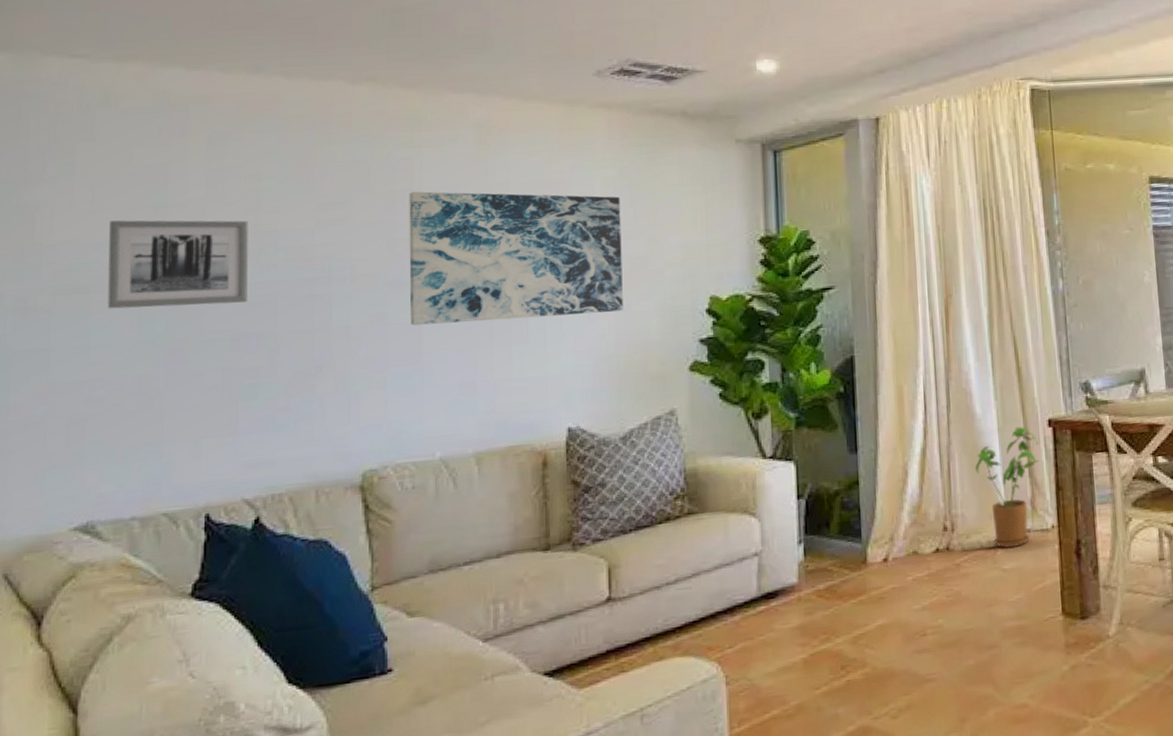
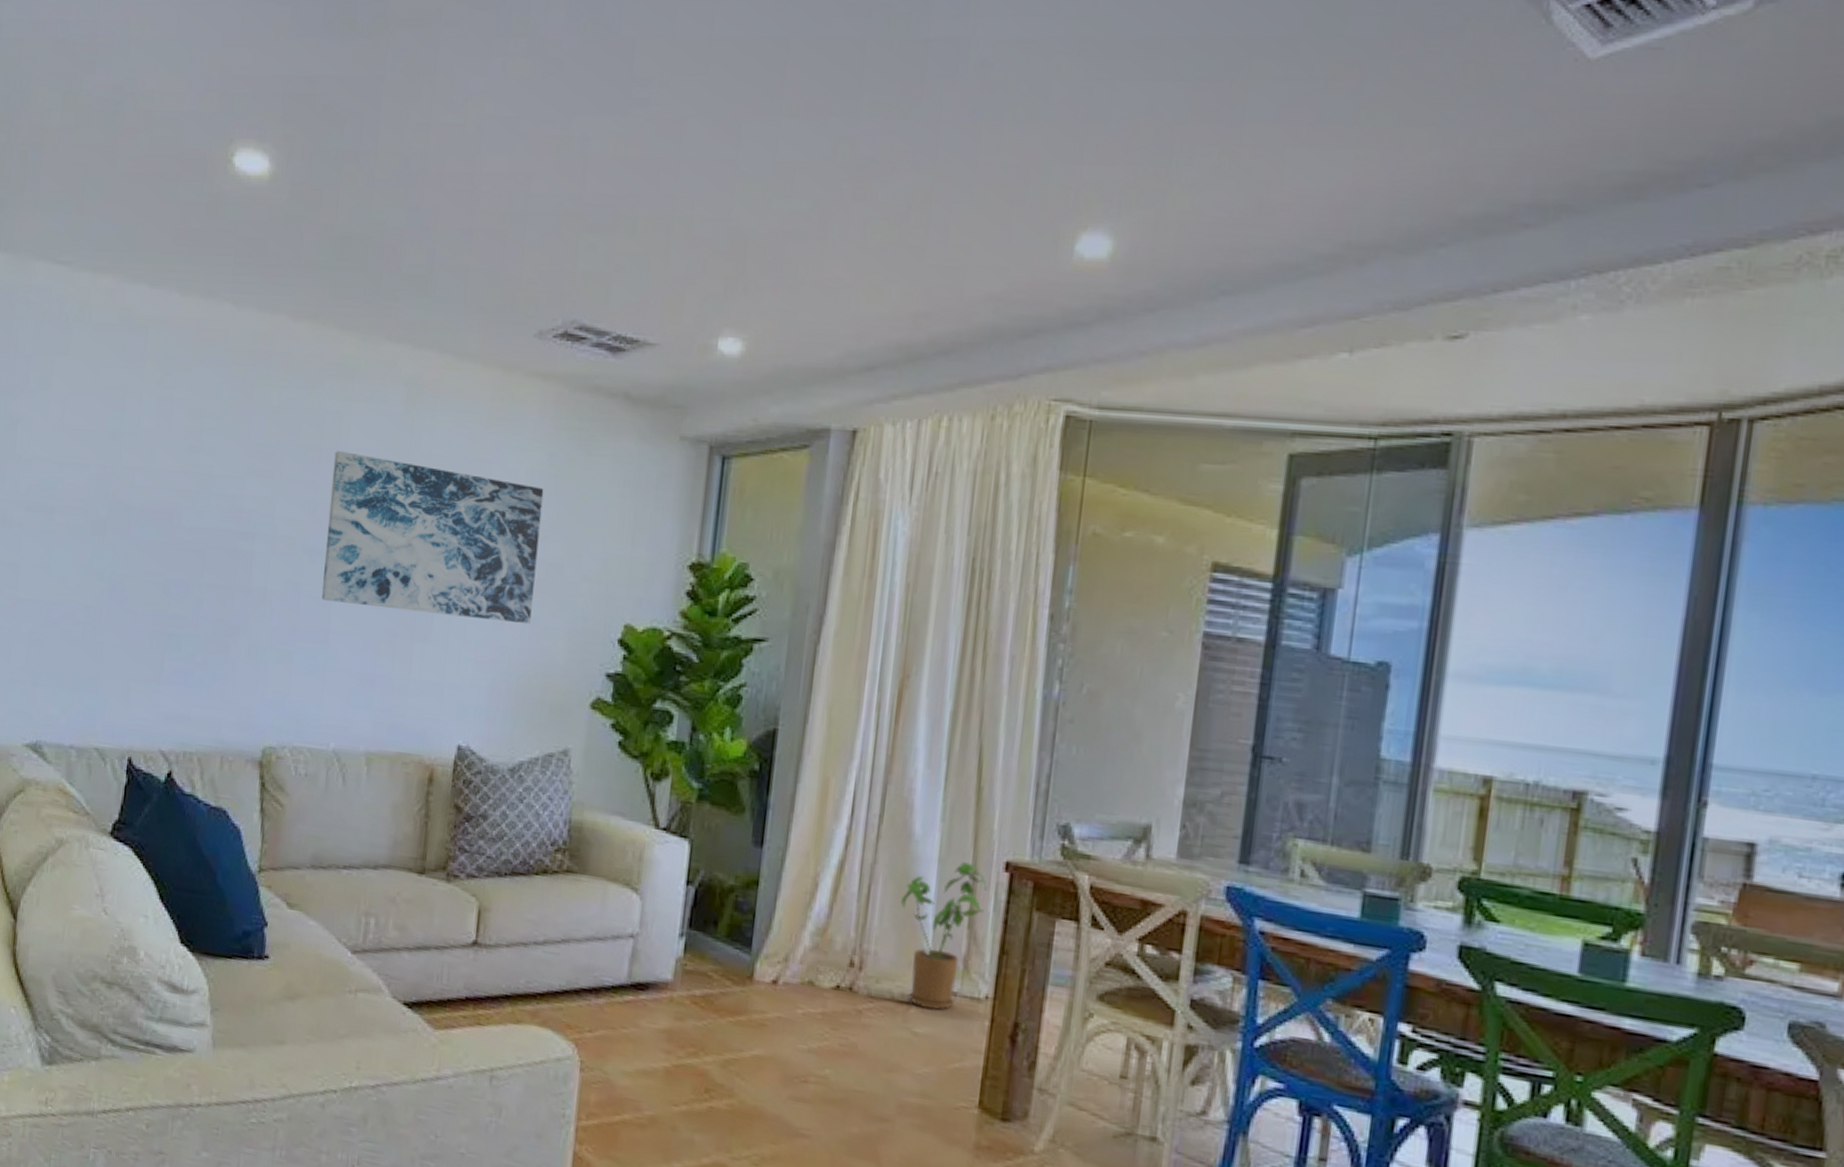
wall art: present [107,220,248,309] -> none [67,441,189,547]

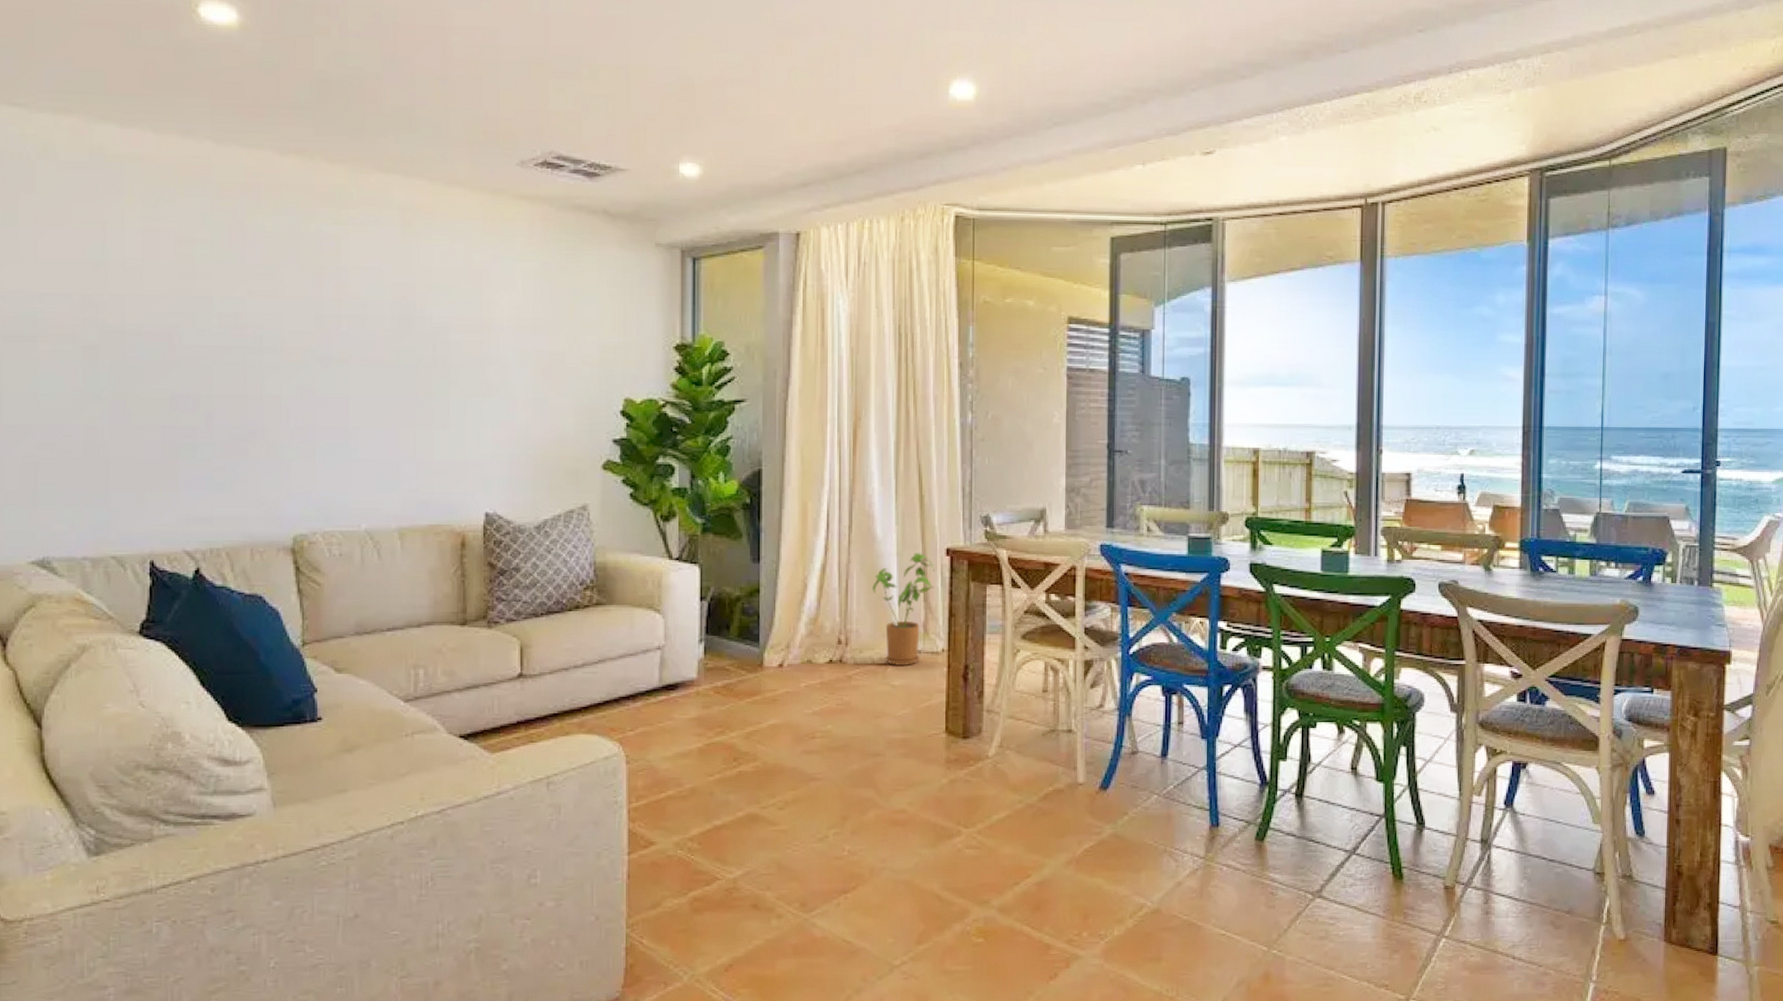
wall art: present [322,451,544,625] -> none [336,269,541,406]

